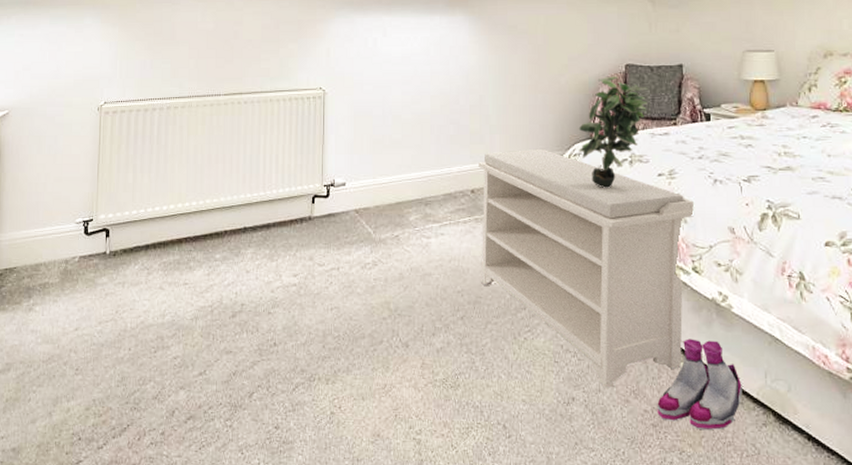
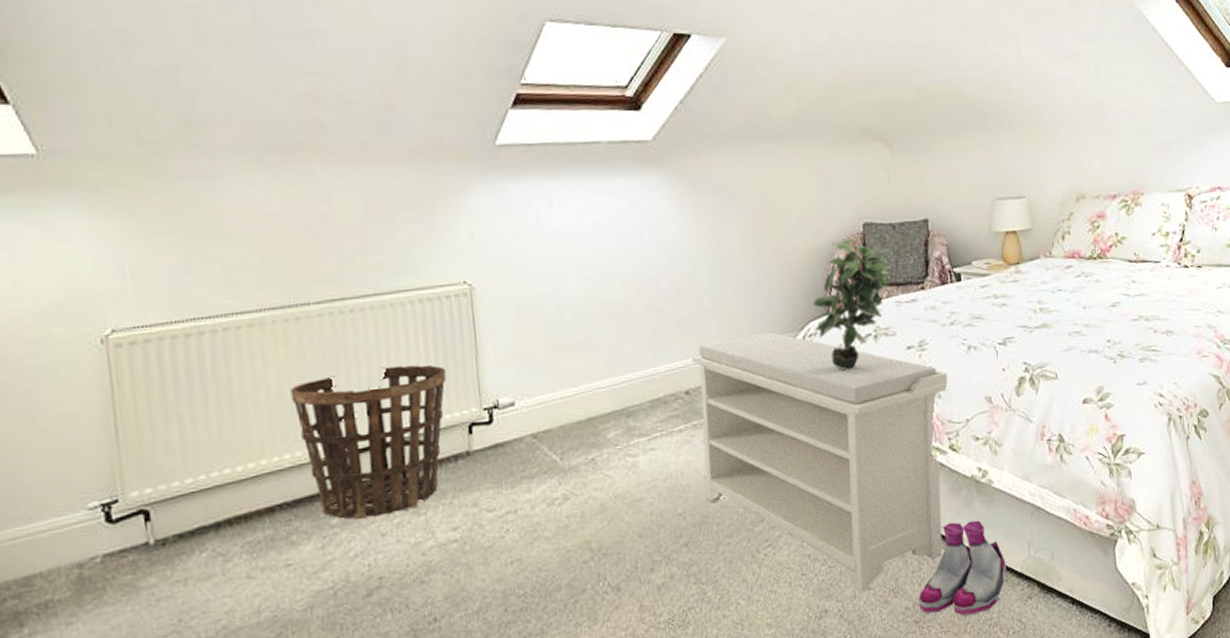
basket: none [201,146,302,258] -> present [290,364,447,521]

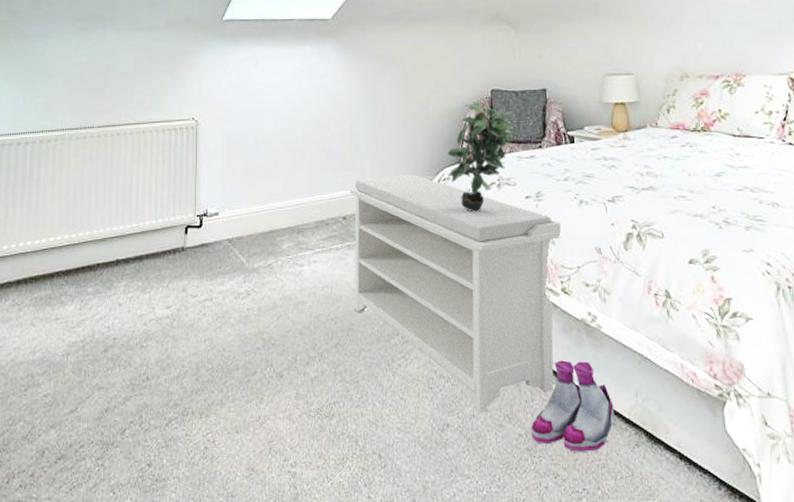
basket: present [290,364,447,521] -> none [74,177,175,291]

